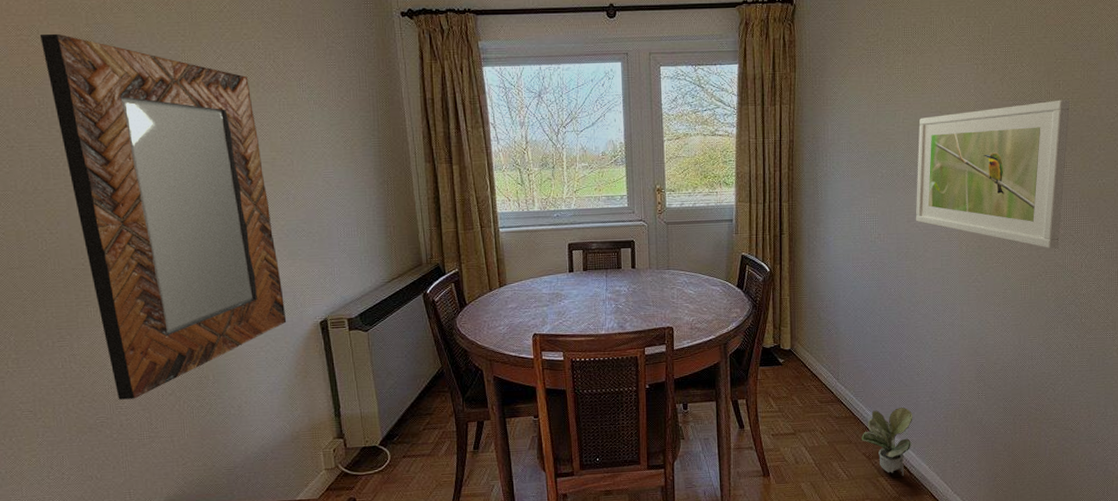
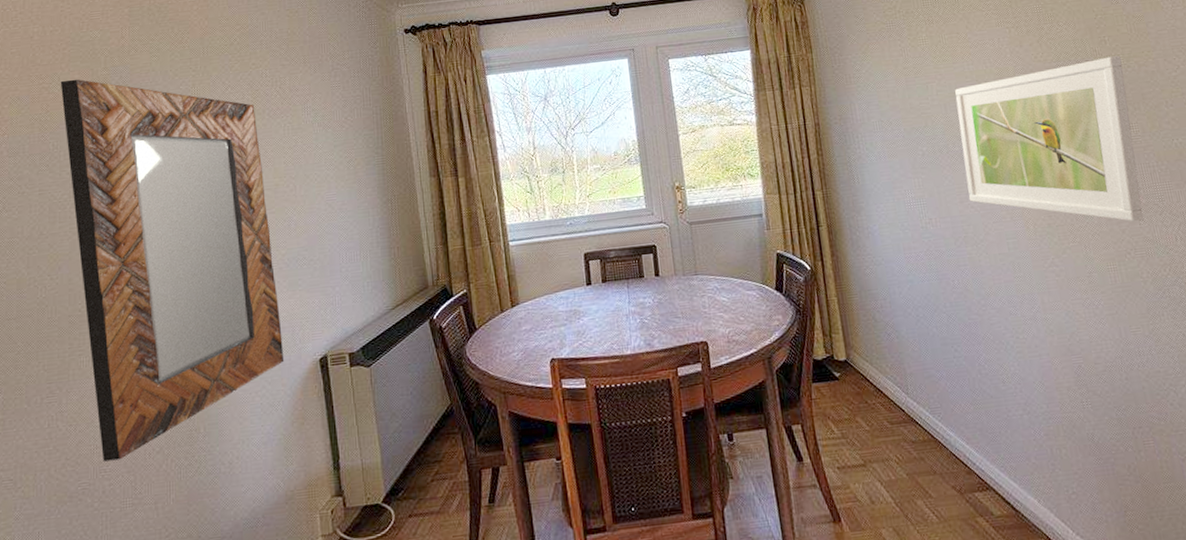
potted plant: present [862,407,913,476] -> none [947,425,1011,514]

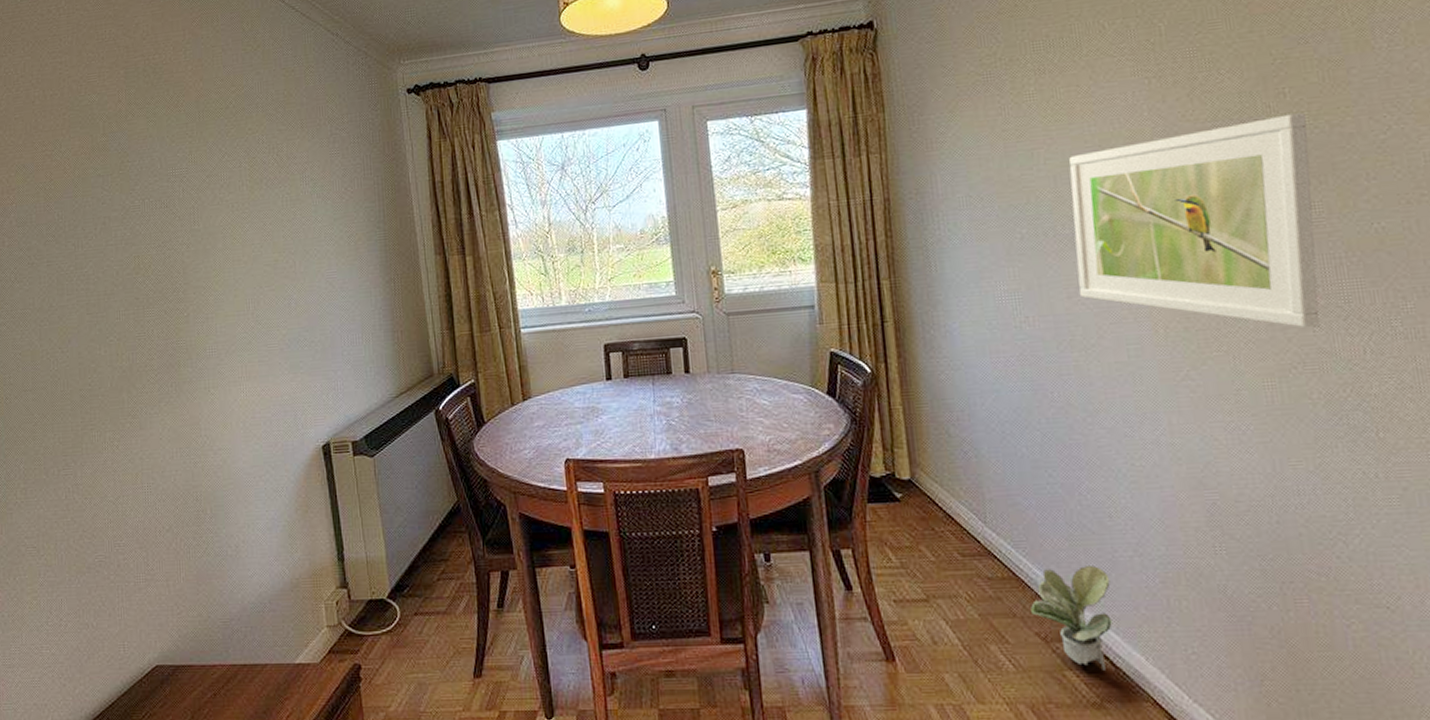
home mirror: present [60,79,285,462] -> none [62,145,287,536]
potted plant: none [947,425,1011,514] -> present [1031,566,1112,670]

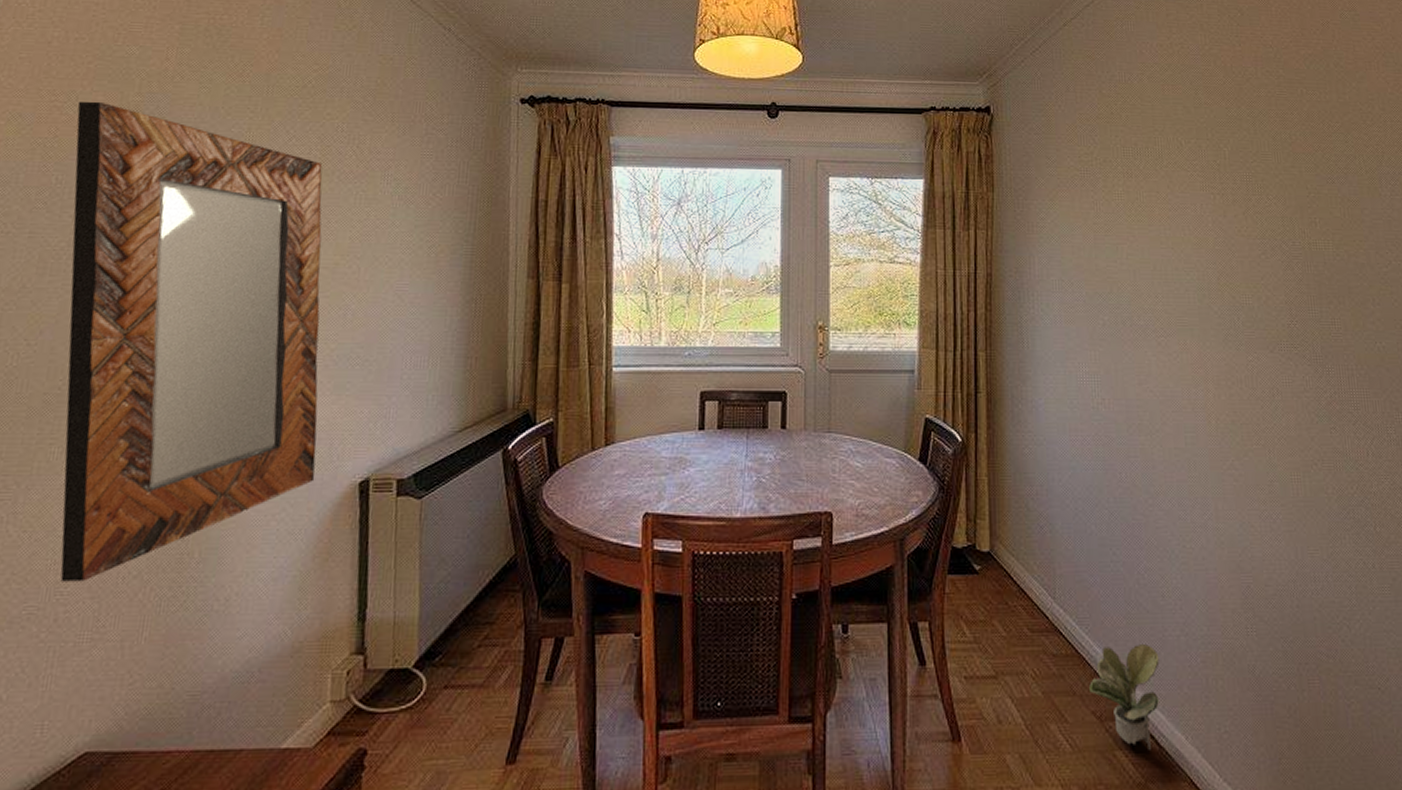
home mirror: none [62,145,287,536] -> present [60,101,323,582]
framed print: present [1069,112,1320,329] -> none [1146,241,1335,430]

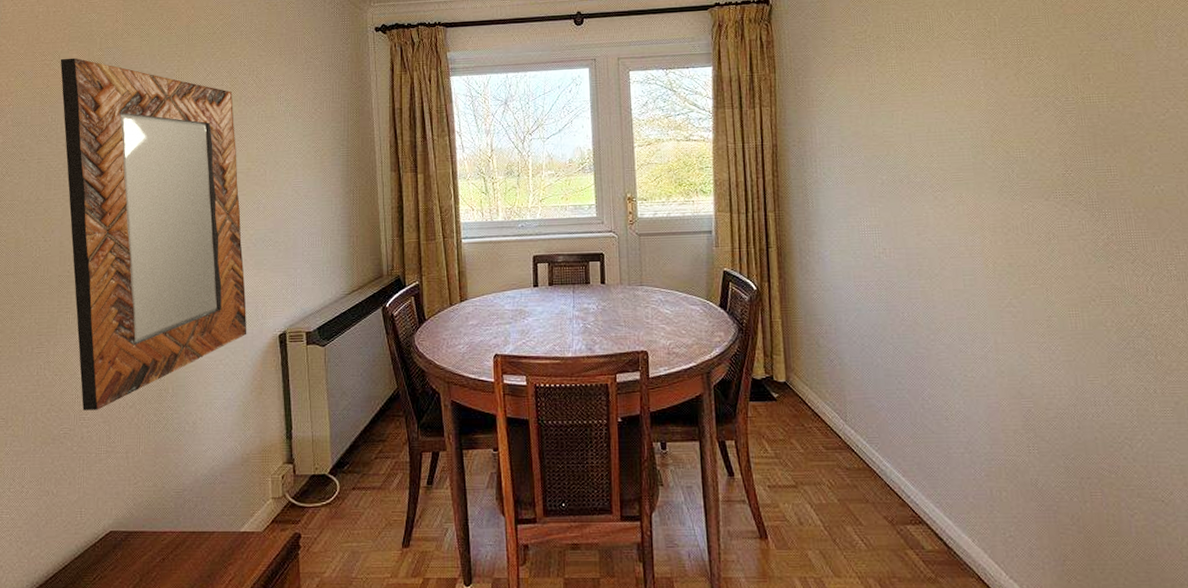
potted plant: present [1089,644,1160,750] -> none [881,460,946,550]

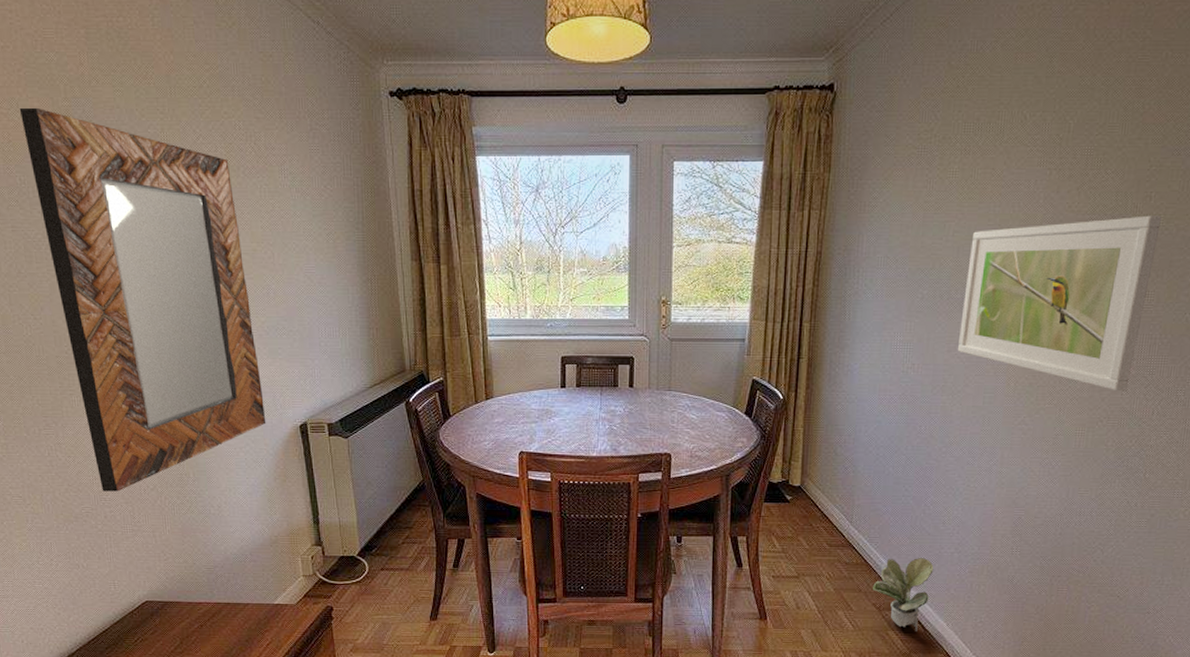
potted plant: none [881,460,946,550] -> present [873,558,934,631]
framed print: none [921,95,1113,269] -> present [957,215,1162,392]

